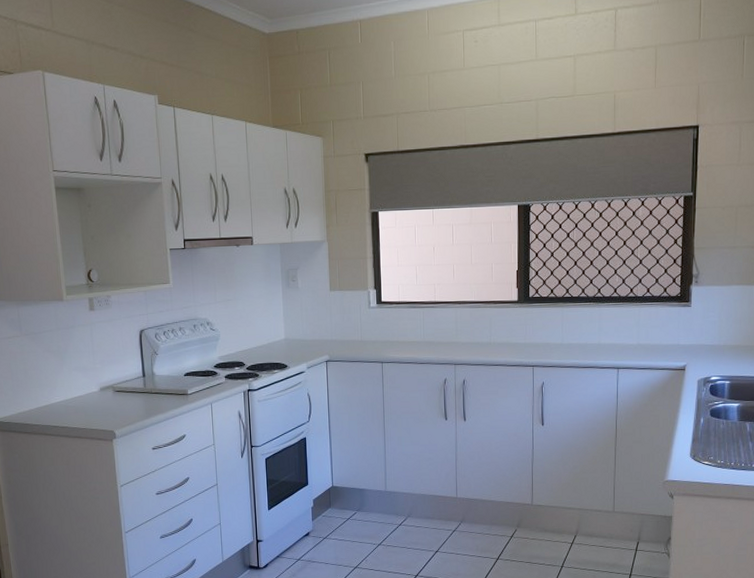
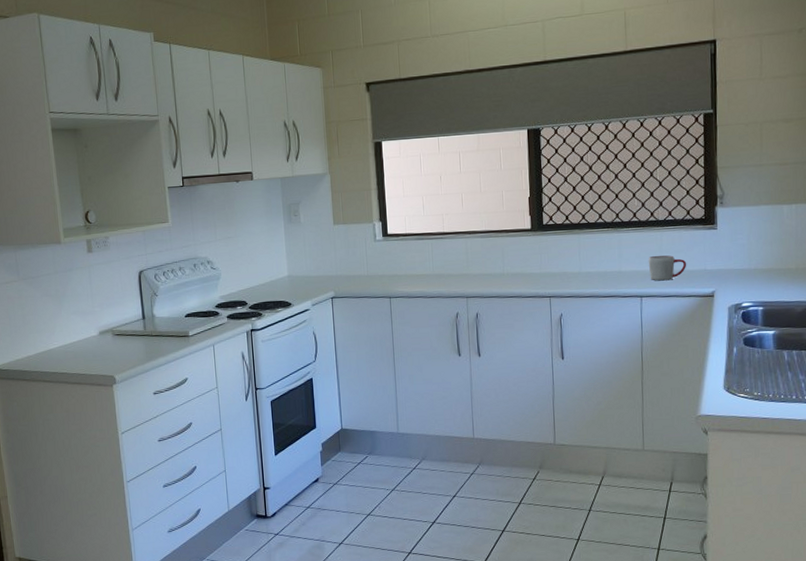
mug: none [626,329,662,354] -> present [648,255,687,281]

